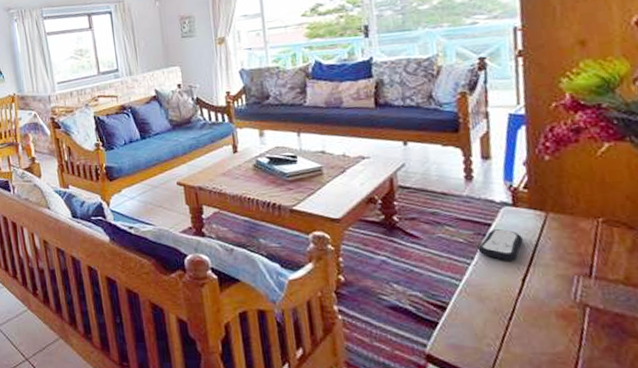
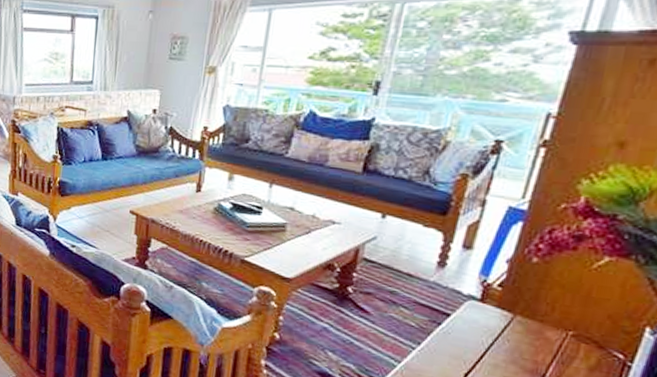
remote control: present [477,229,523,261] -> none [427,320,480,355]

